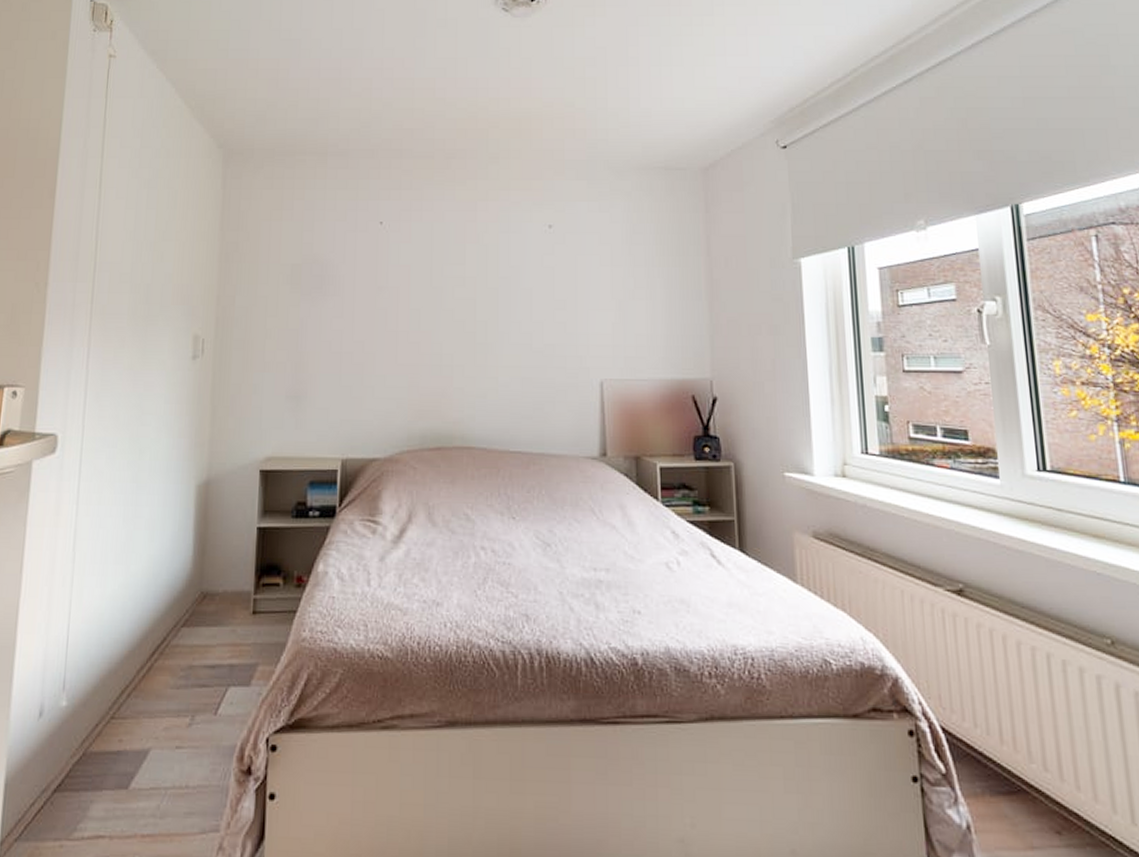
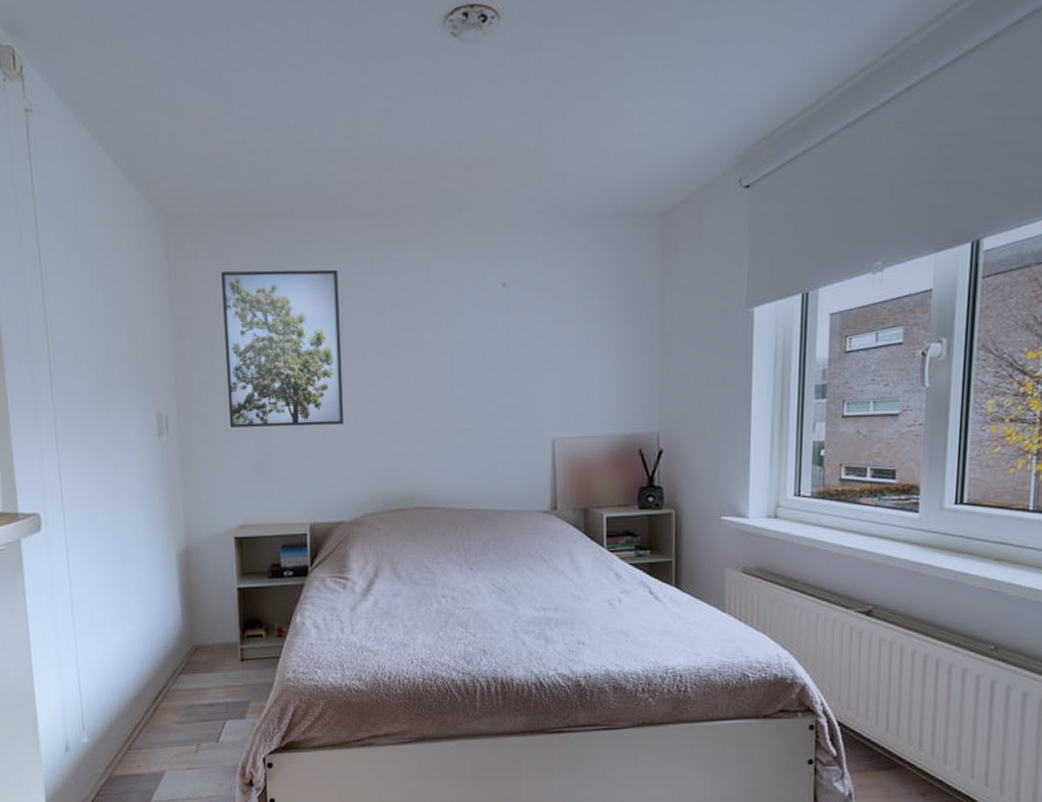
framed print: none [267,203,388,355] -> present [221,269,345,427]

